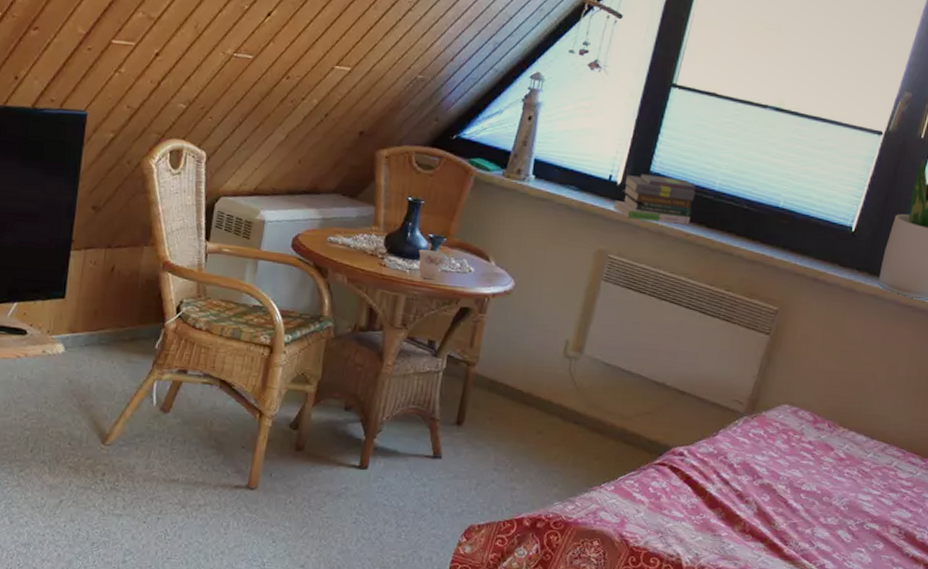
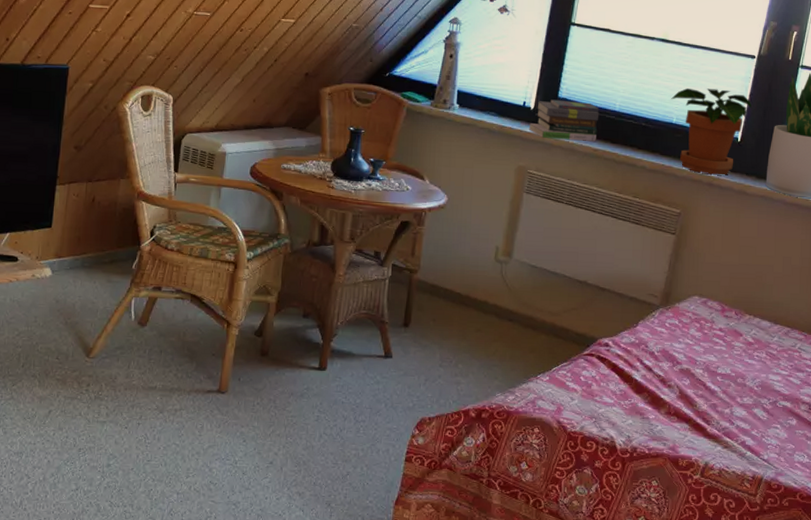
teacup: present [418,248,446,280] -> none [361,171,386,198]
potted plant: none [780,167,873,270] -> present [671,88,752,175]

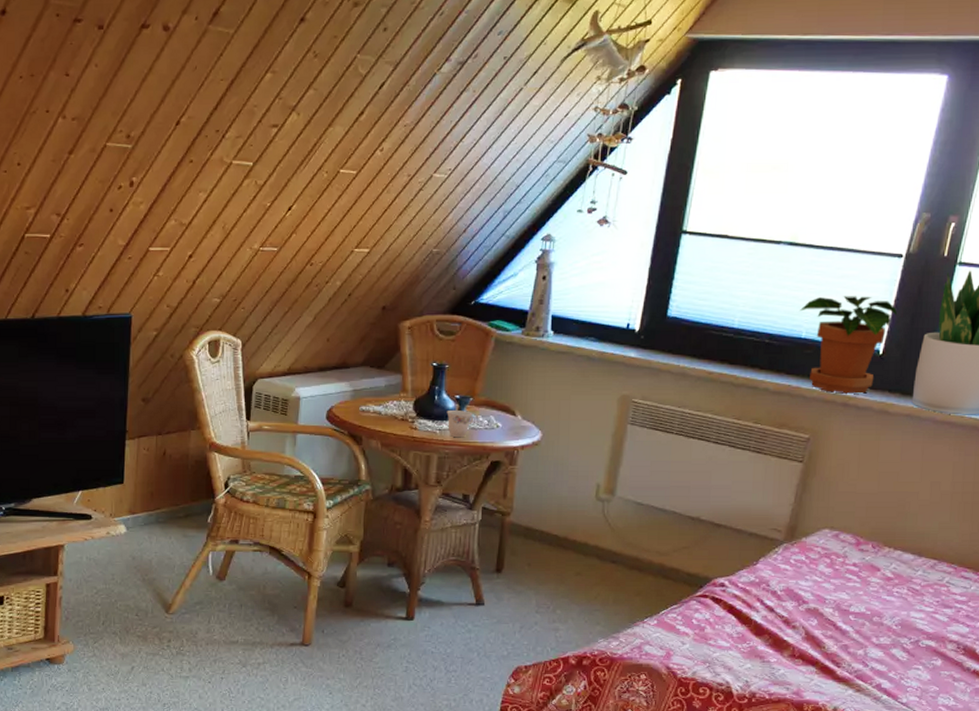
teacup: none [361,171,386,198] -> present [447,409,474,438]
books: present [528,99,600,142] -> none [633,319,715,364]

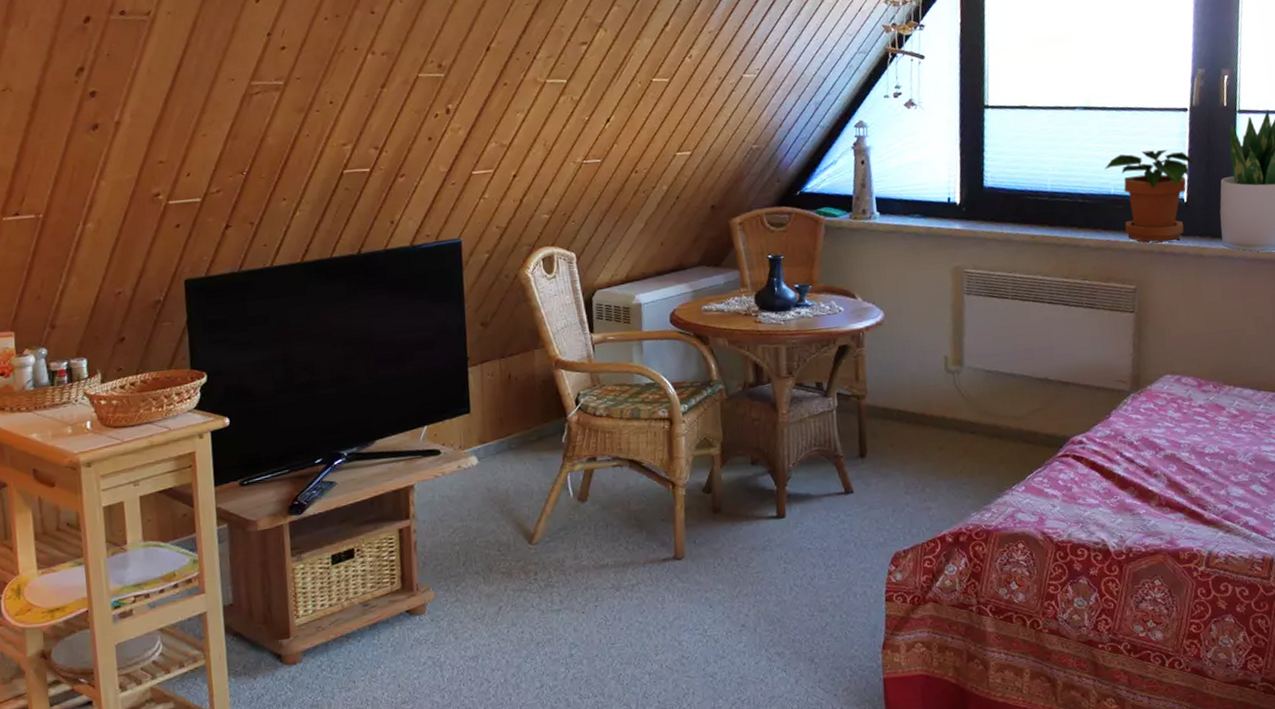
teacup: present [447,409,474,438] -> none [788,298,816,327]

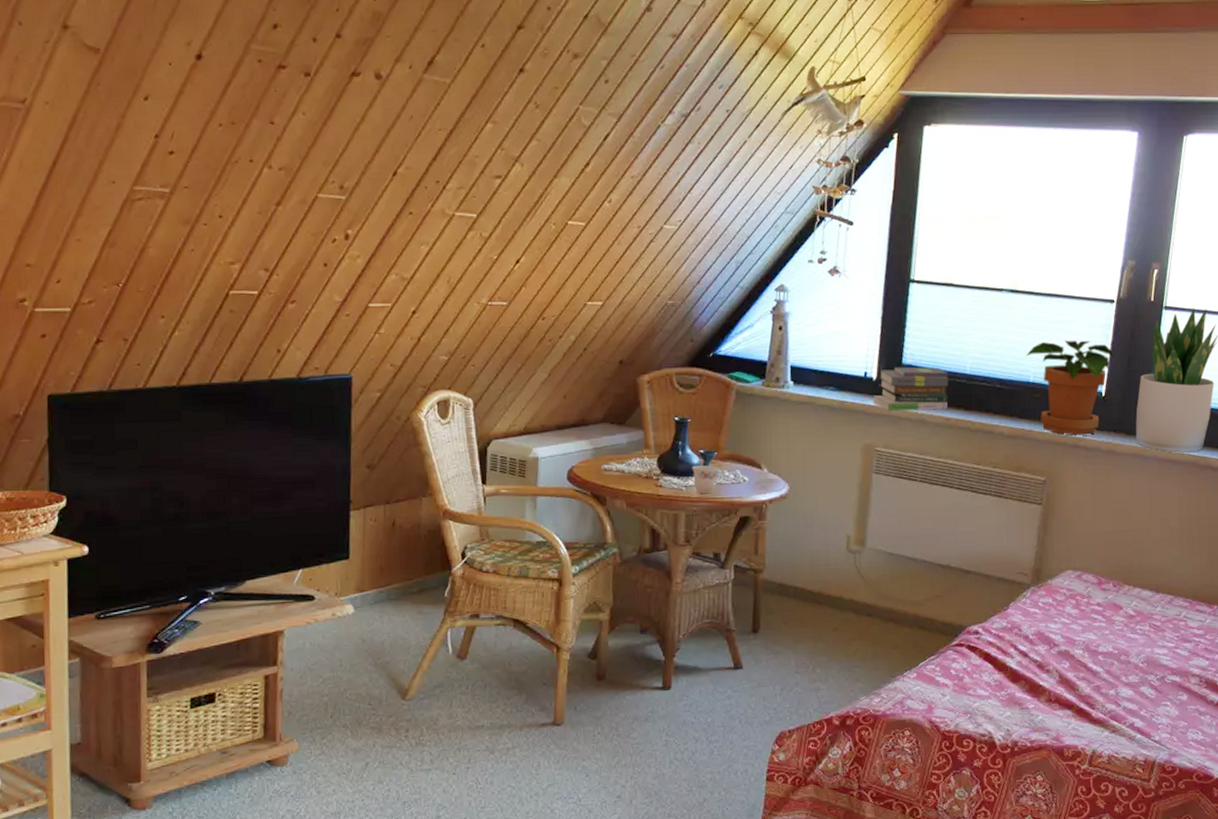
teacup: none [788,298,816,327] -> present [692,465,720,494]
books: none [958,187,1033,234] -> present [872,367,949,412]

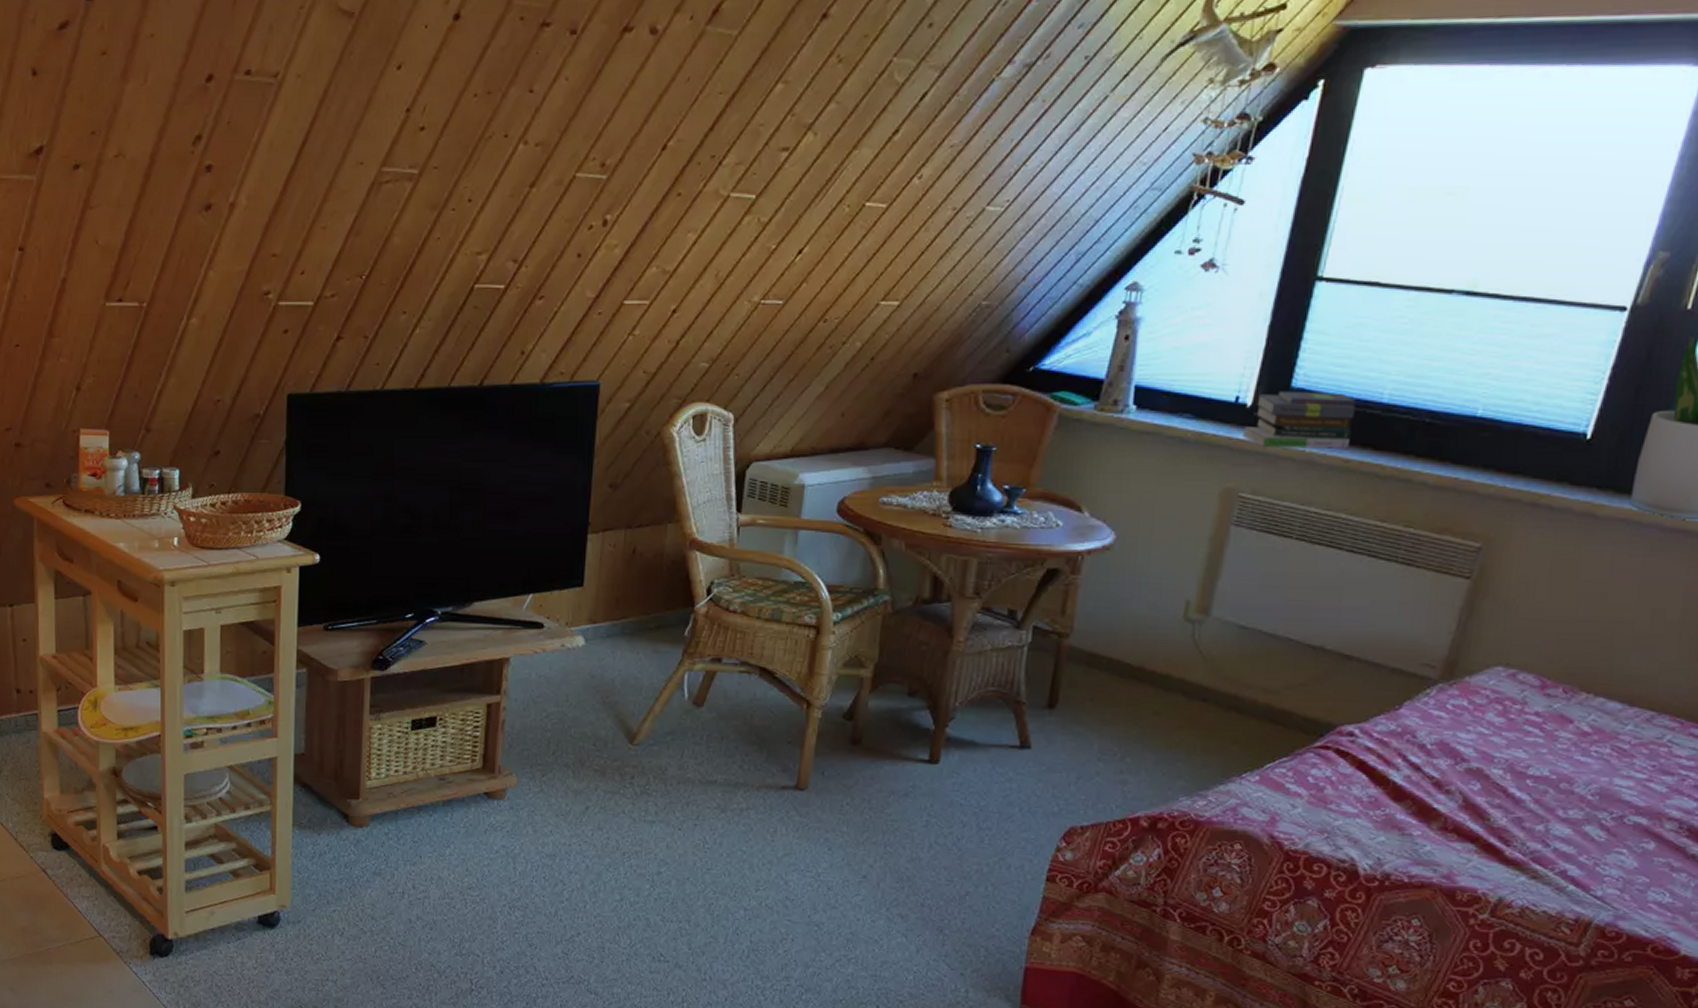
teacup: present [692,465,720,494] -> none [991,503,1027,539]
potted plant: present [1026,340,1115,436] -> none [1476,361,1616,490]

